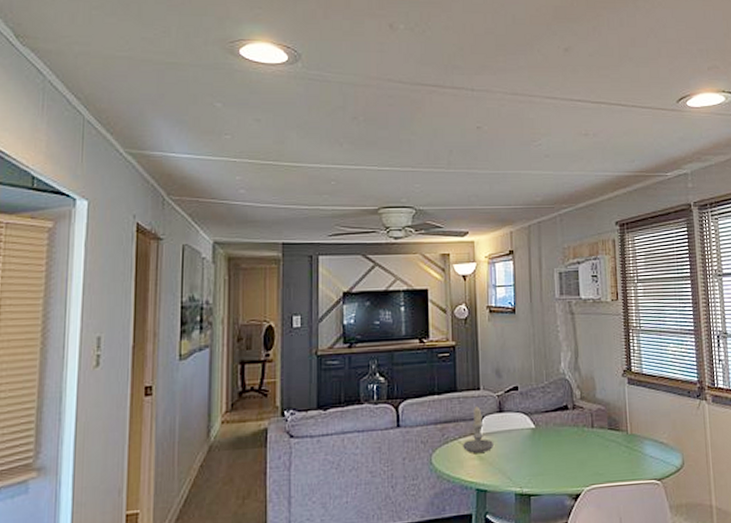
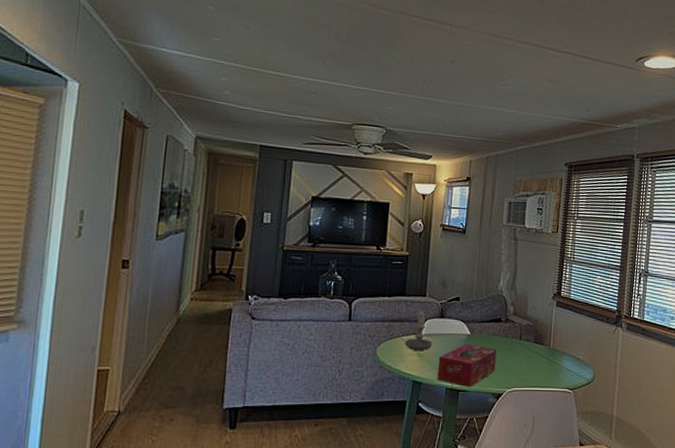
tissue box: none [502,438,569,490] -> present [436,343,497,387]

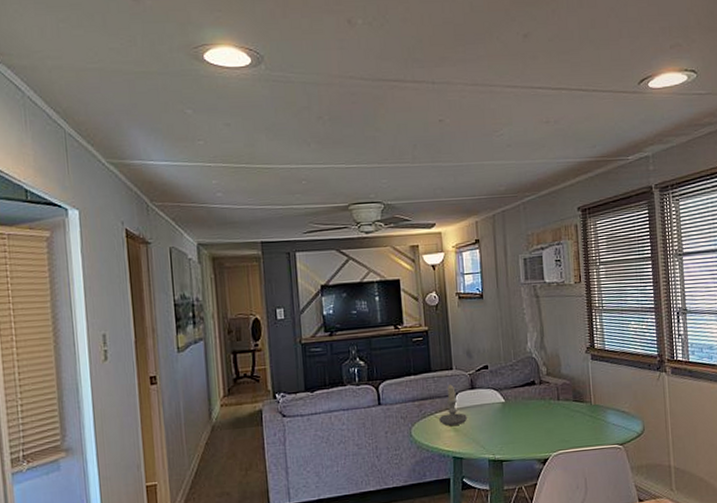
tissue box: present [436,343,497,387] -> none [476,411,537,456]

